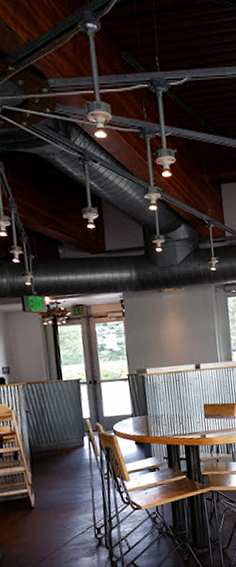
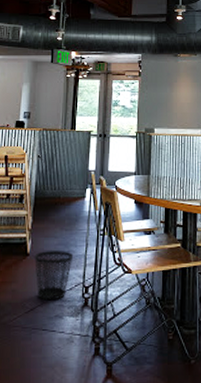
wastebasket: none [40,499,81,547] -> present [35,251,74,301]

